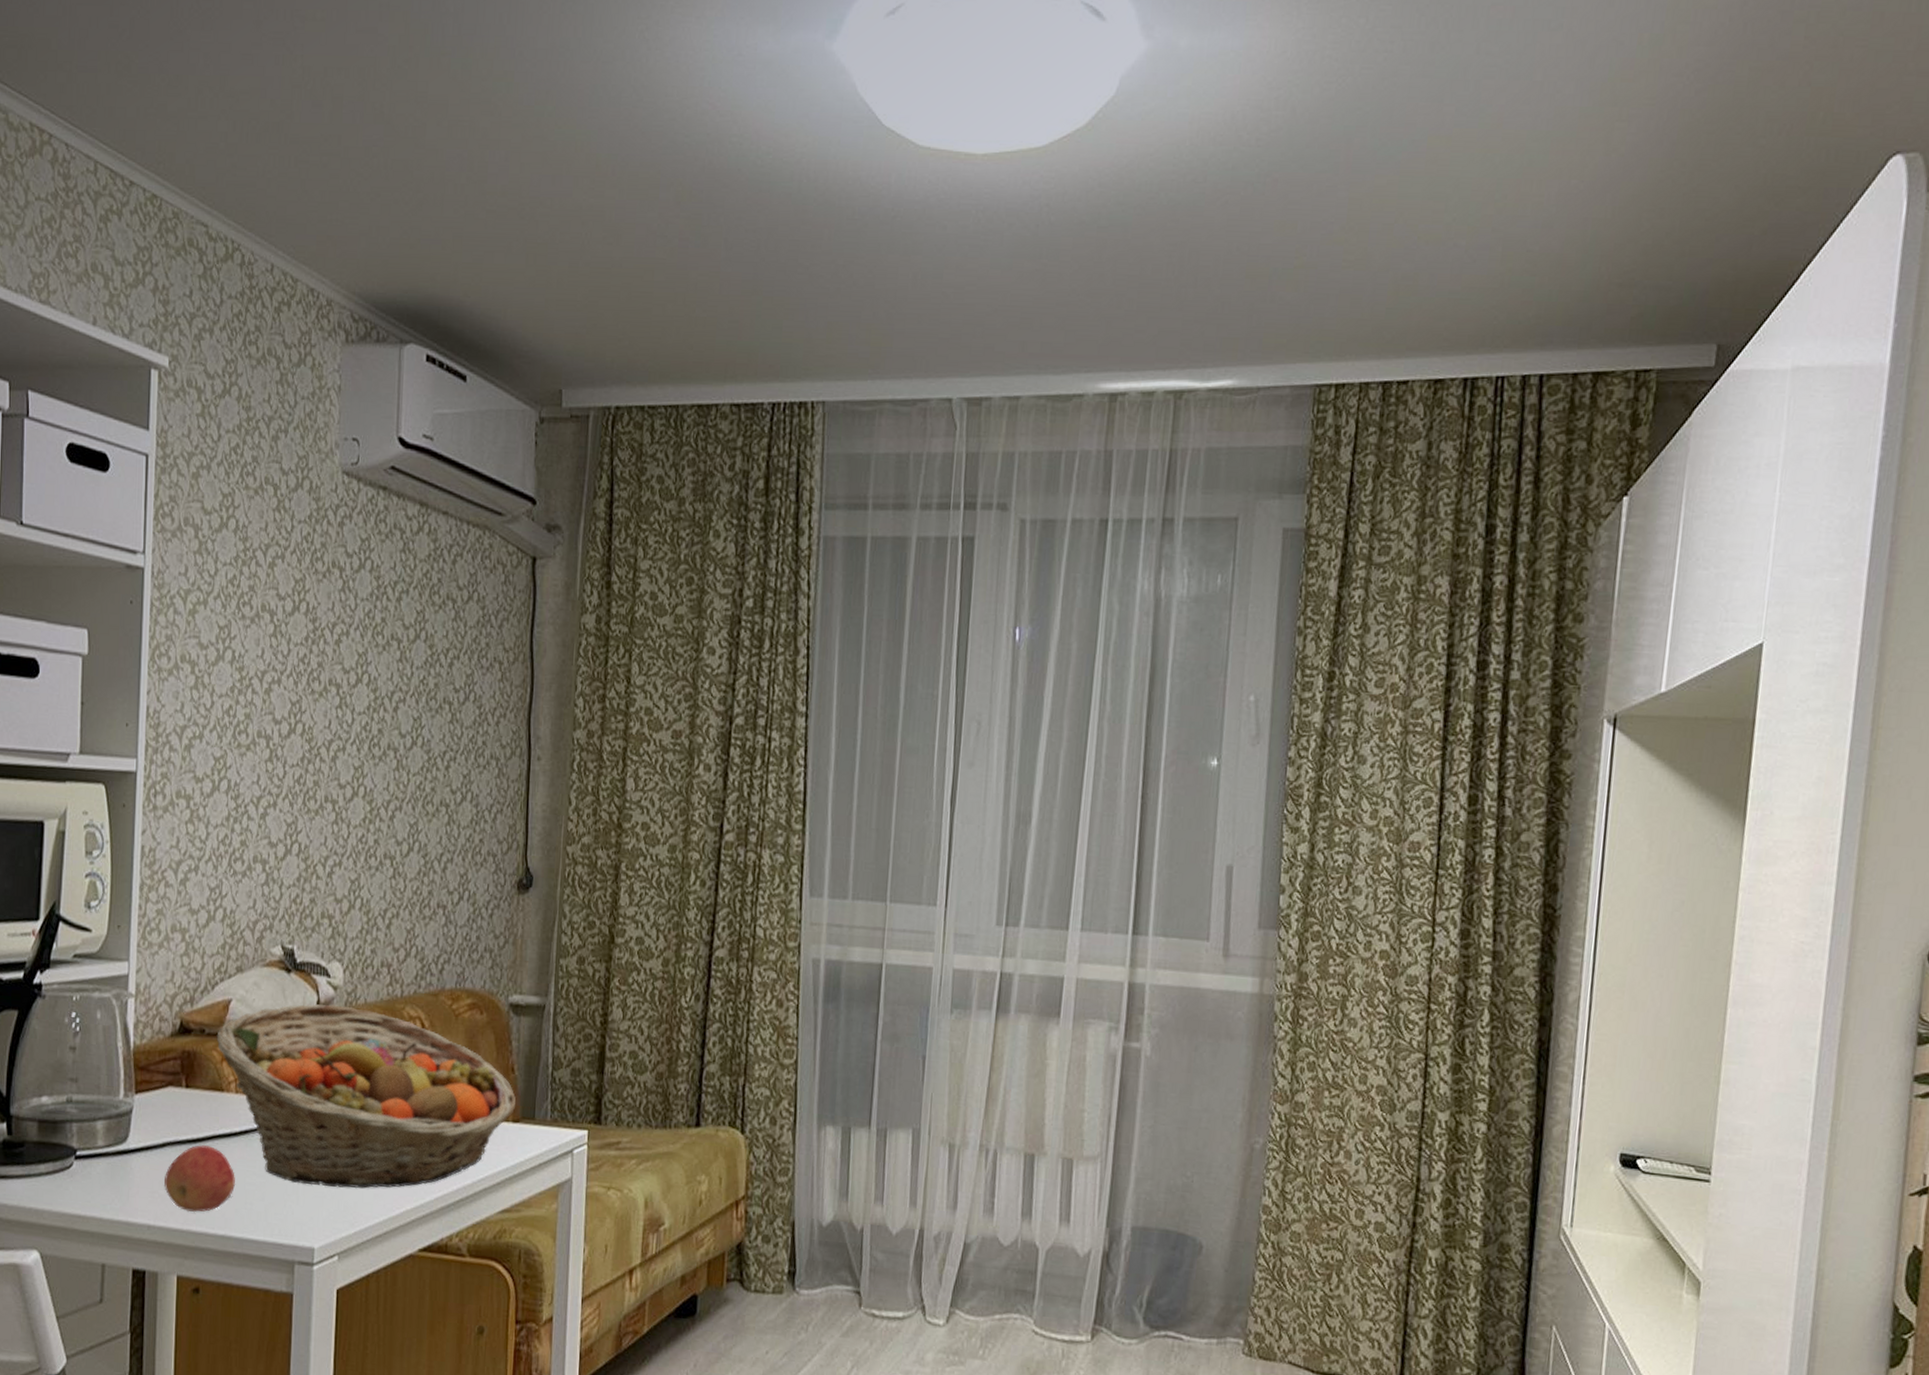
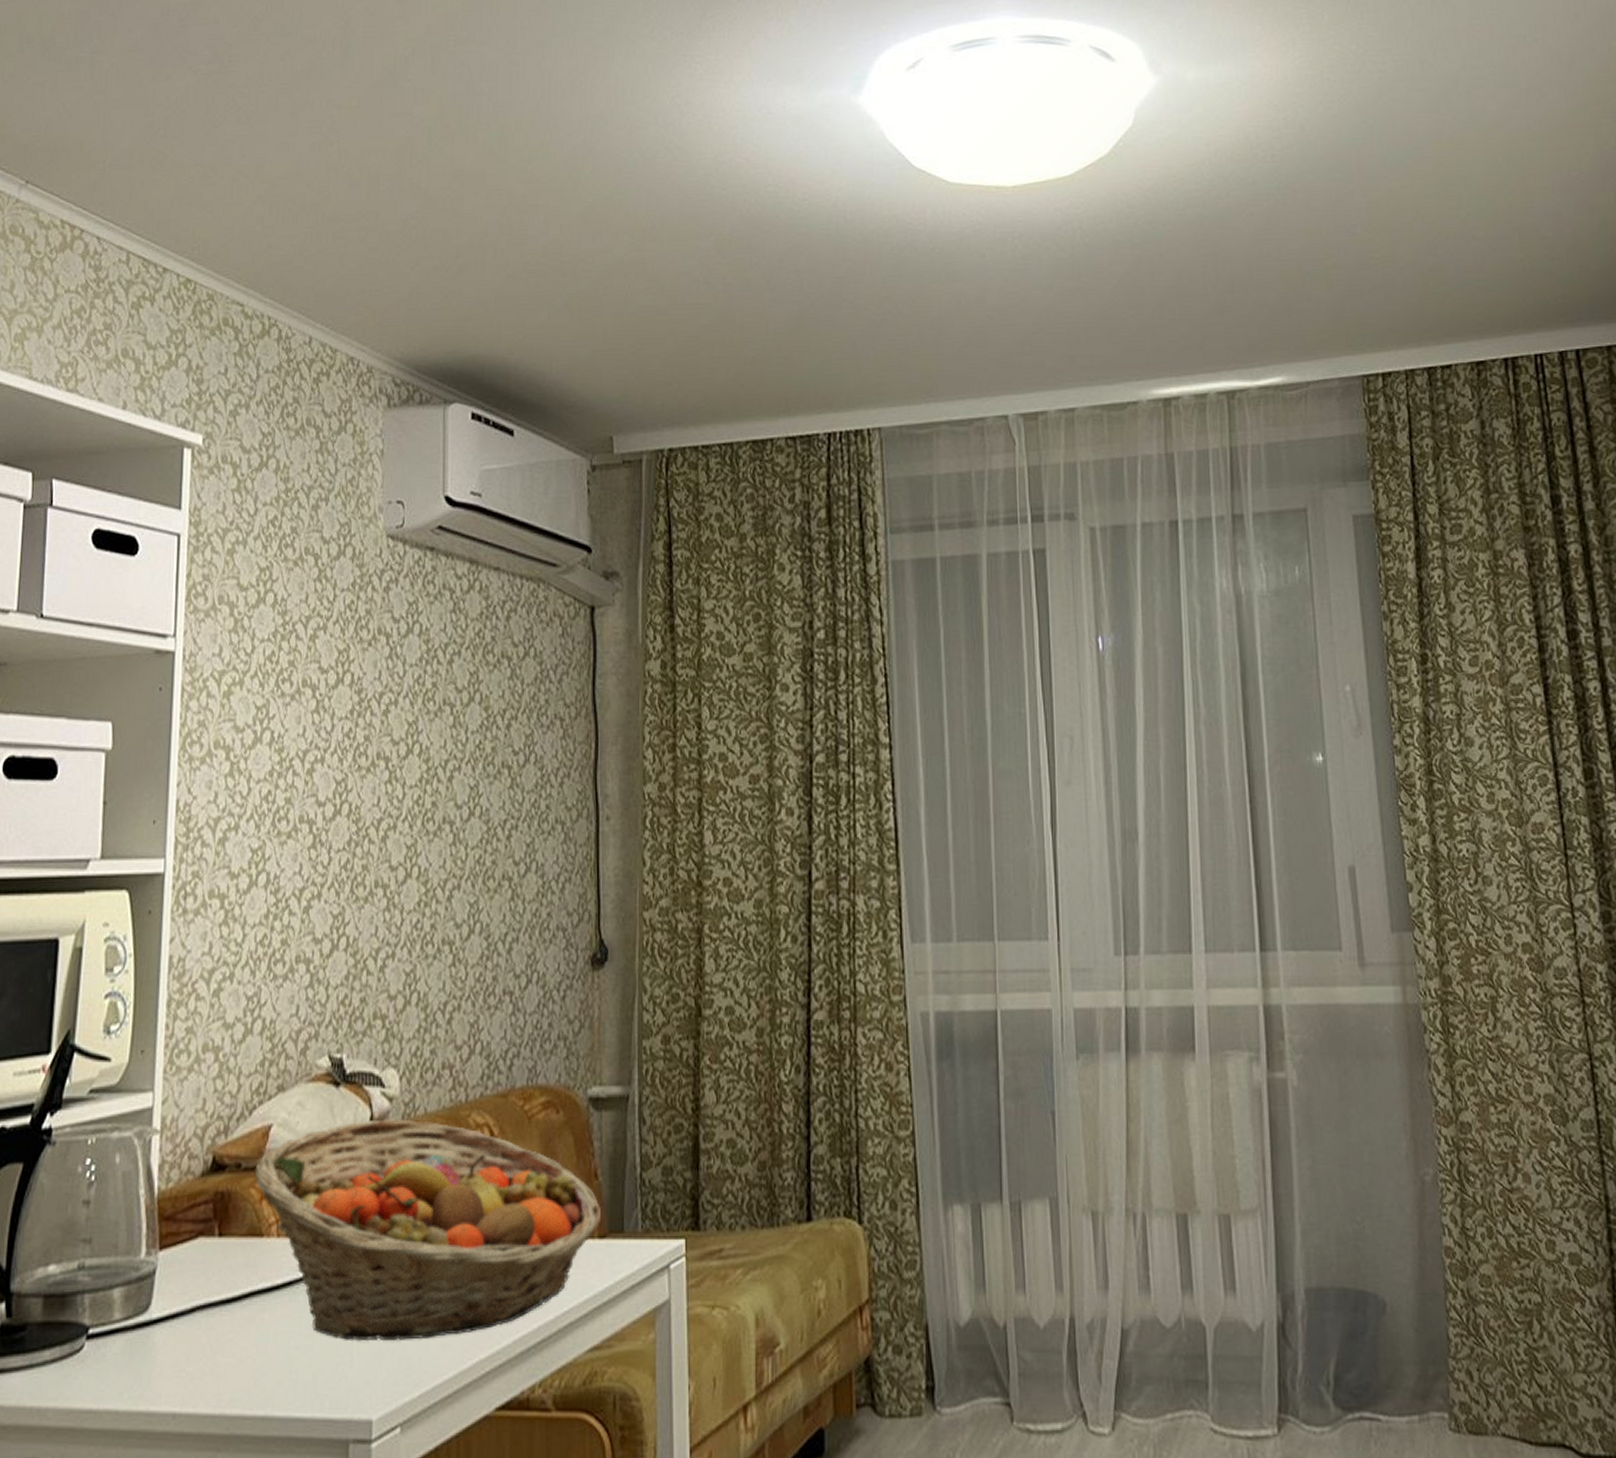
apple: present [164,1145,235,1212] -> none [193,1305,277,1390]

